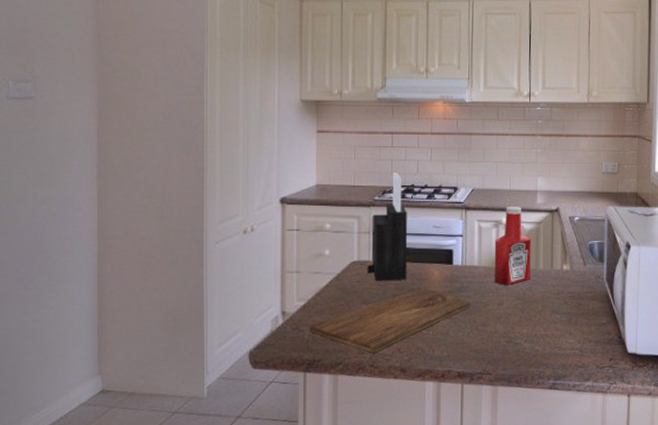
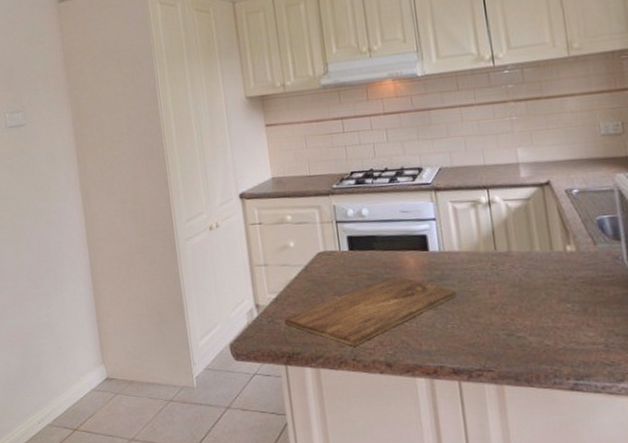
knife block: present [367,172,408,281] -> none [333,158,380,271]
ketchup bottle: present [494,206,532,285] -> none [474,182,526,271]

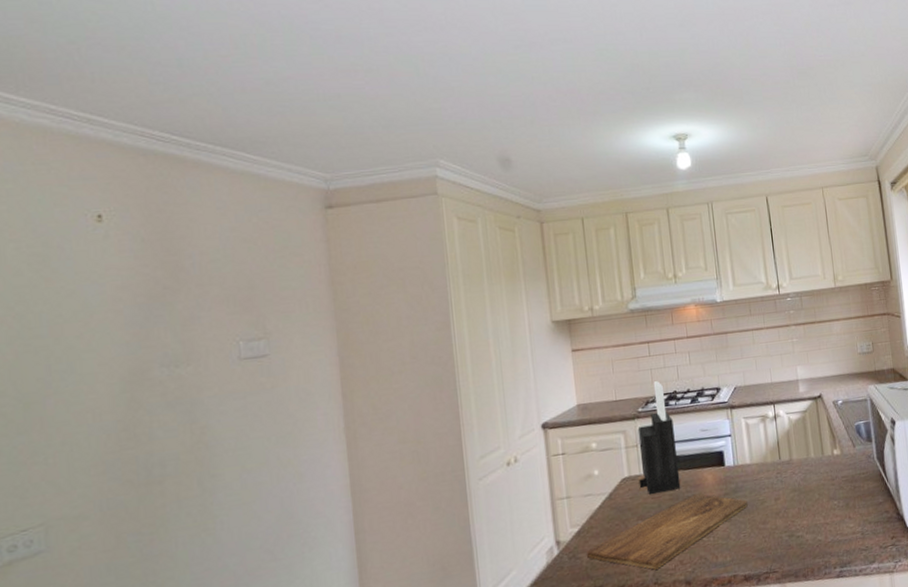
knife block: none [333,158,380,271] -> present [638,381,681,494]

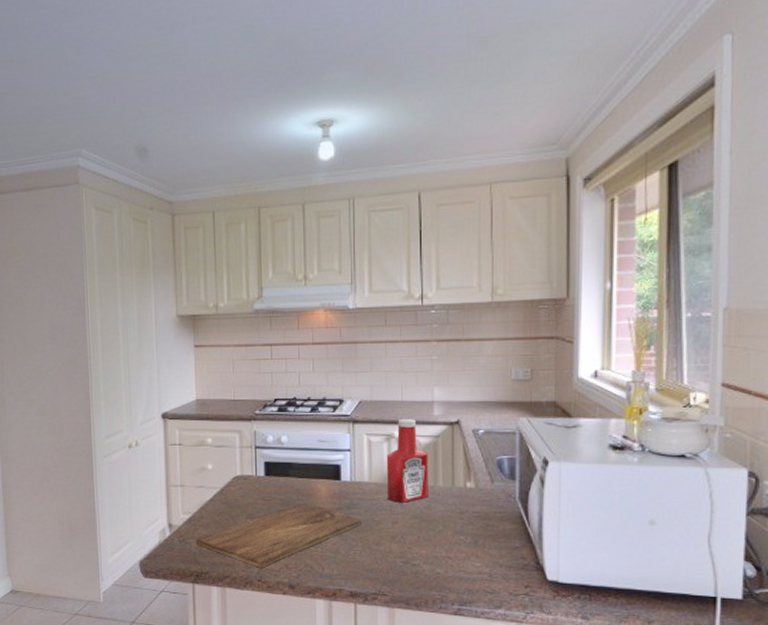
knife block: present [638,381,681,494] -> none [250,385,293,496]
ketchup bottle: none [763,398,803,480] -> present [386,418,428,503]

